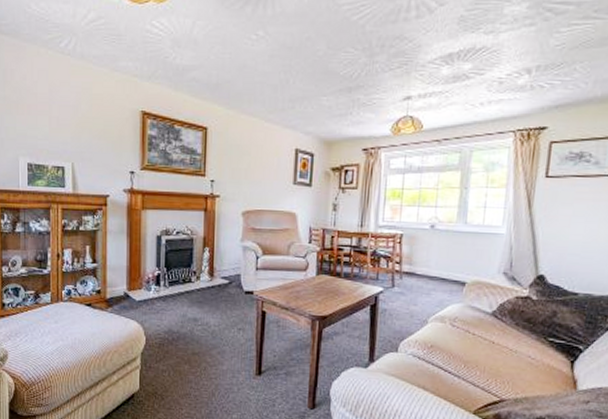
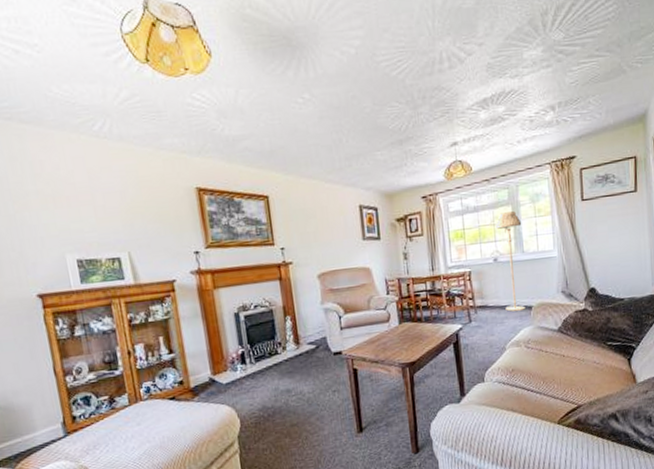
floor lamp: none [435,177,470,285] -> present [495,211,526,312]

